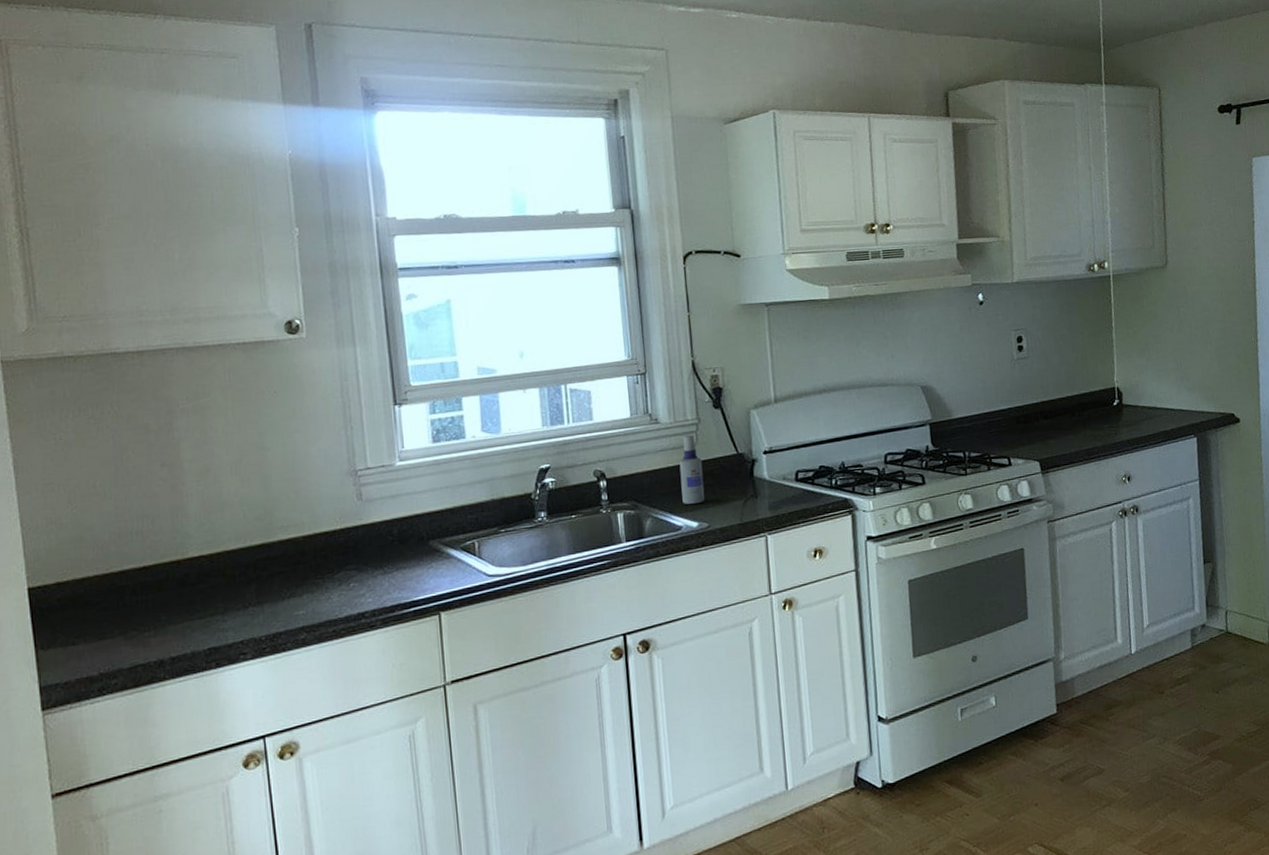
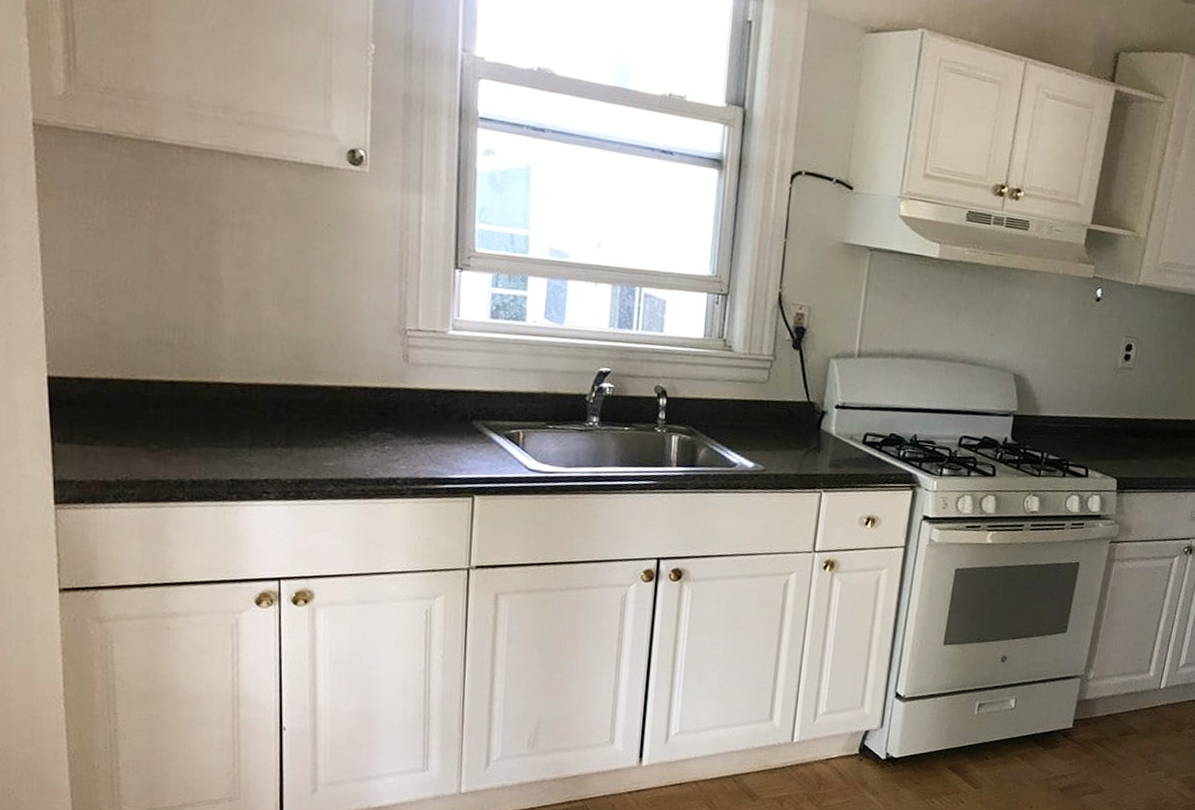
spray bottle: present [679,434,705,505] -> none [742,370,770,444]

